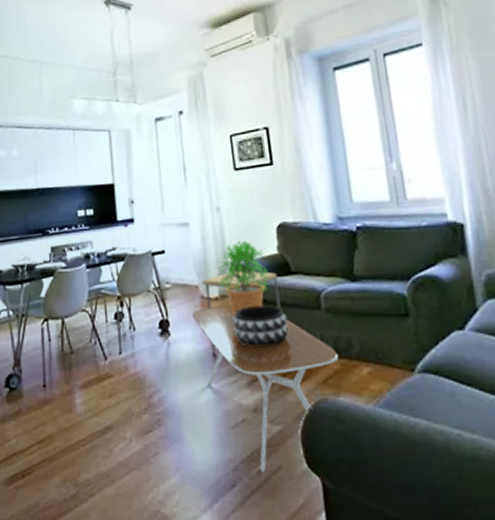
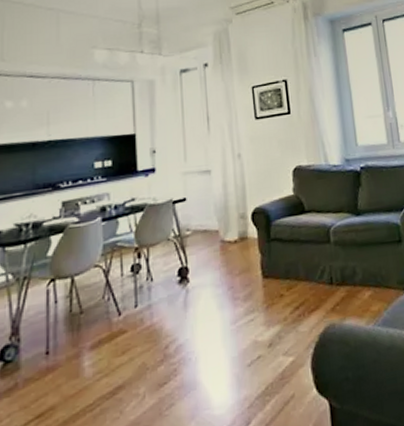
coffee table: present [193,304,339,472] -> none [212,243,345,405]
side table: present [202,271,281,356] -> none [222,212,295,298]
potted plant: present [214,240,270,315] -> none [234,184,286,256]
decorative bowl: present [231,305,290,348] -> none [249,243,303,285]

